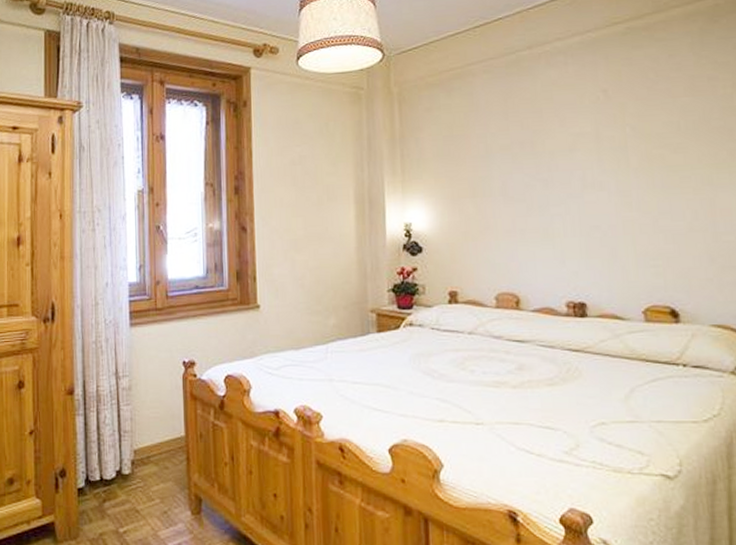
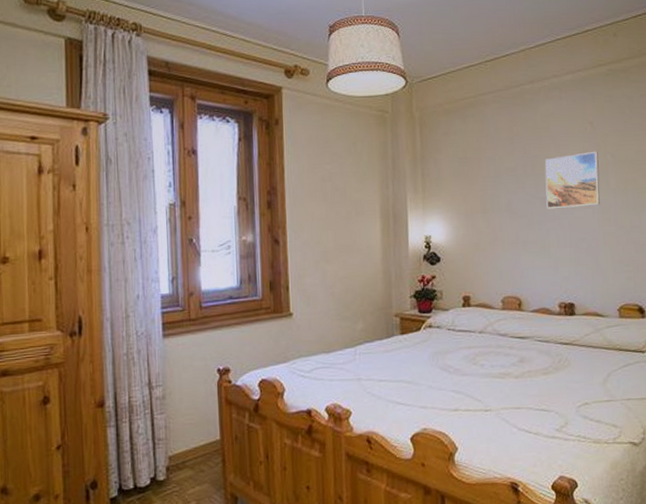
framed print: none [547,123,618,193] -> present [545,151,600,210]

